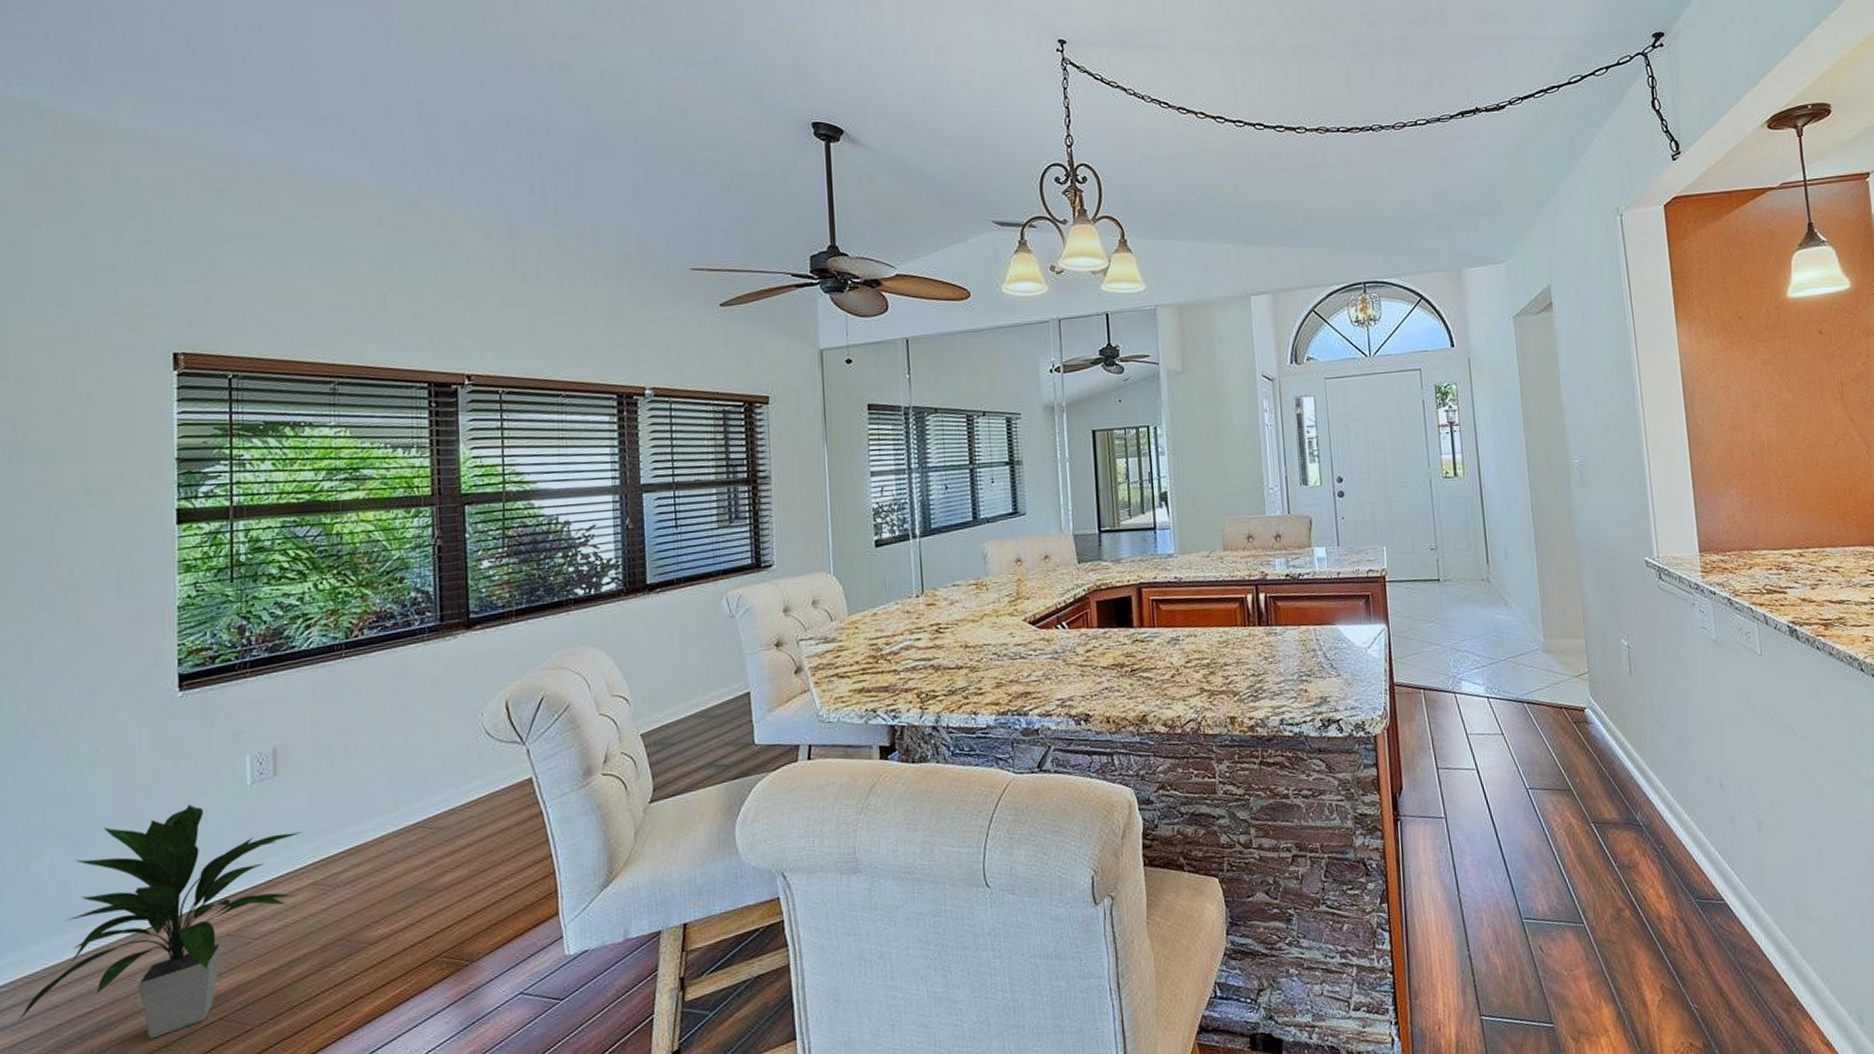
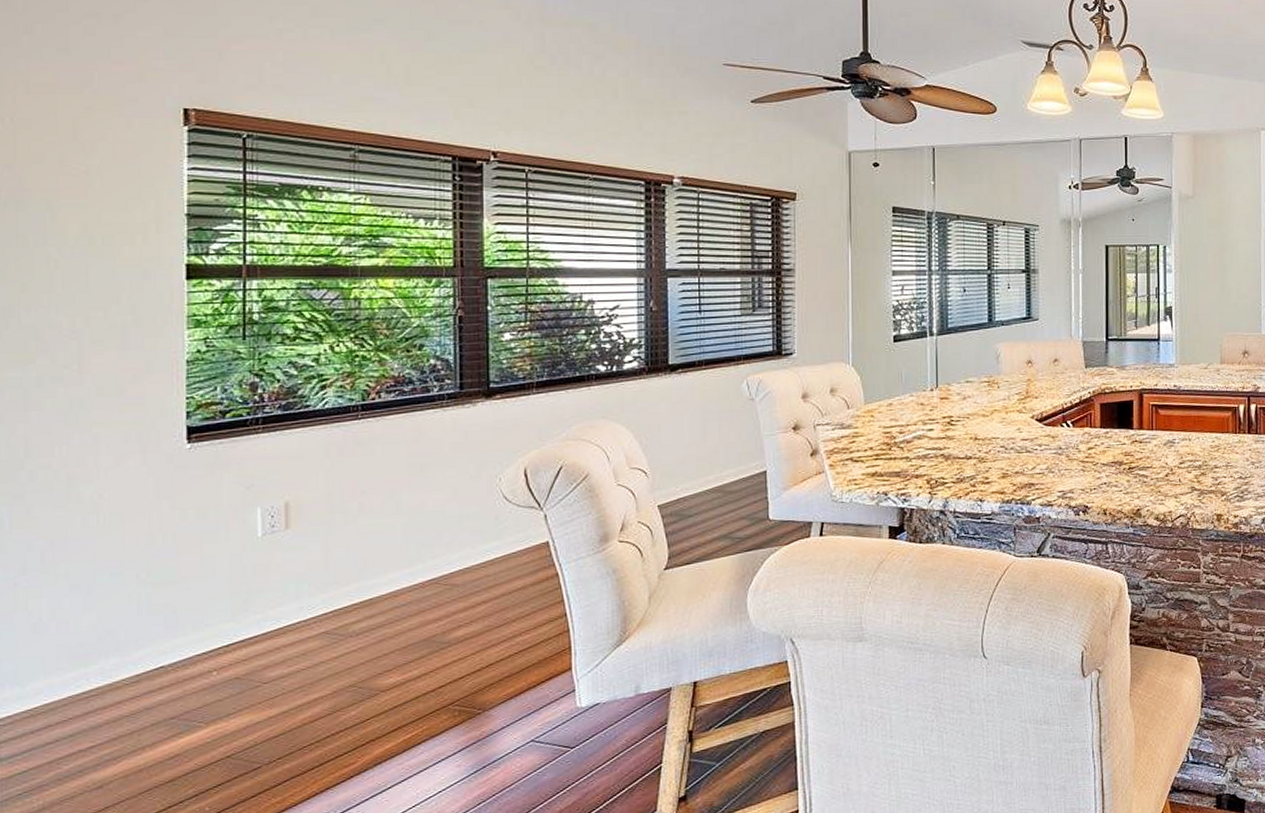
indoor plant: present [18,804,302,1039] -> none [16,552,314,774]

